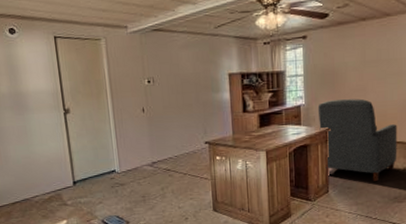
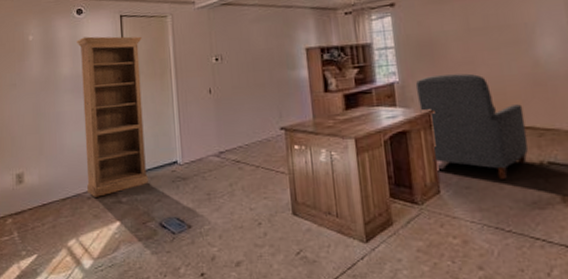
bookshelf: none [12,56,90,201] -> present [77,36,148,197]

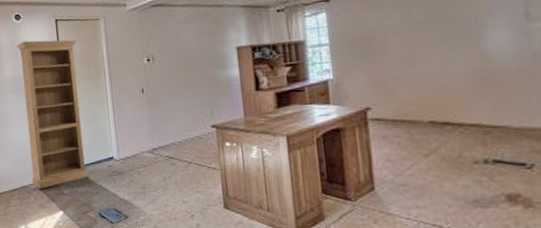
chair: present [415,73,529,179] -> none [350,69,472,177]

